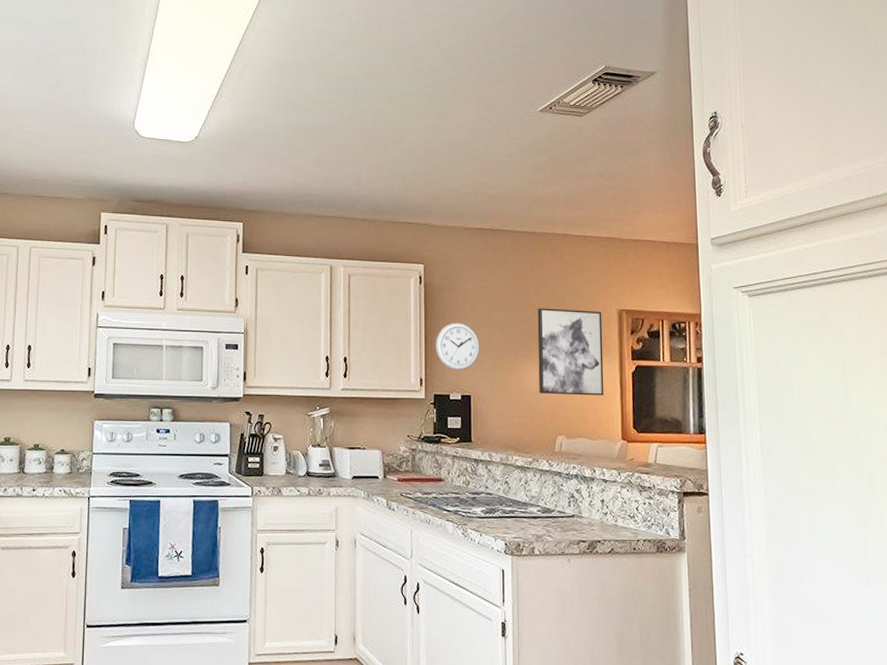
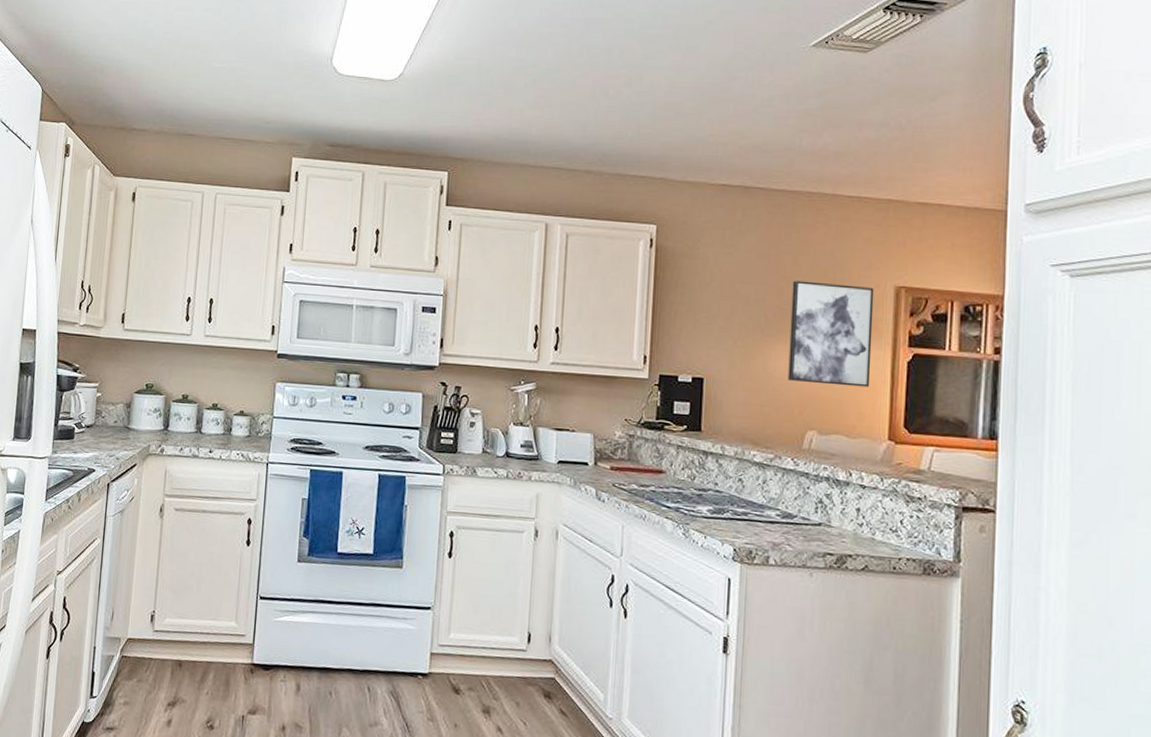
wall clock: present [436,322,480,371] -> none [665,293,719,349]

